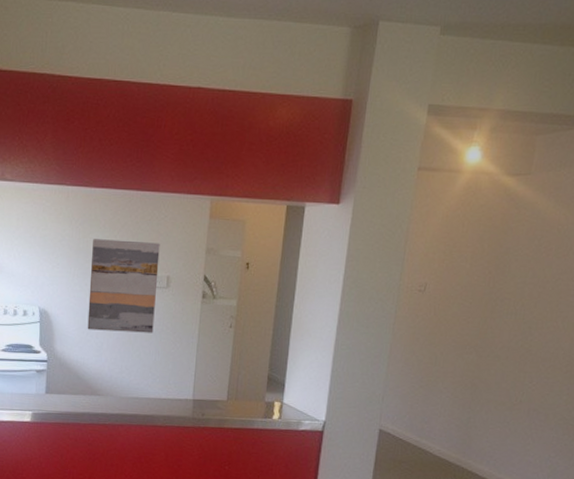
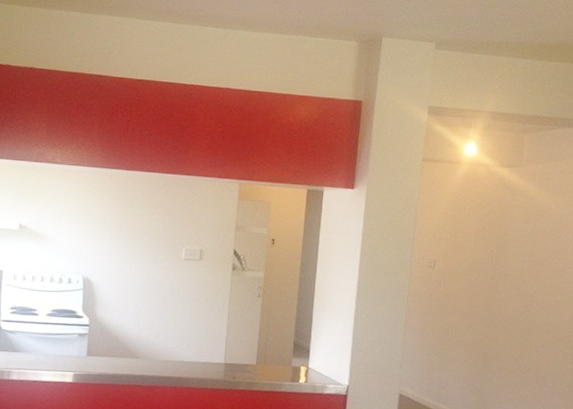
wall art: present [87,239,160,333] -> none [127,216,194,301]

